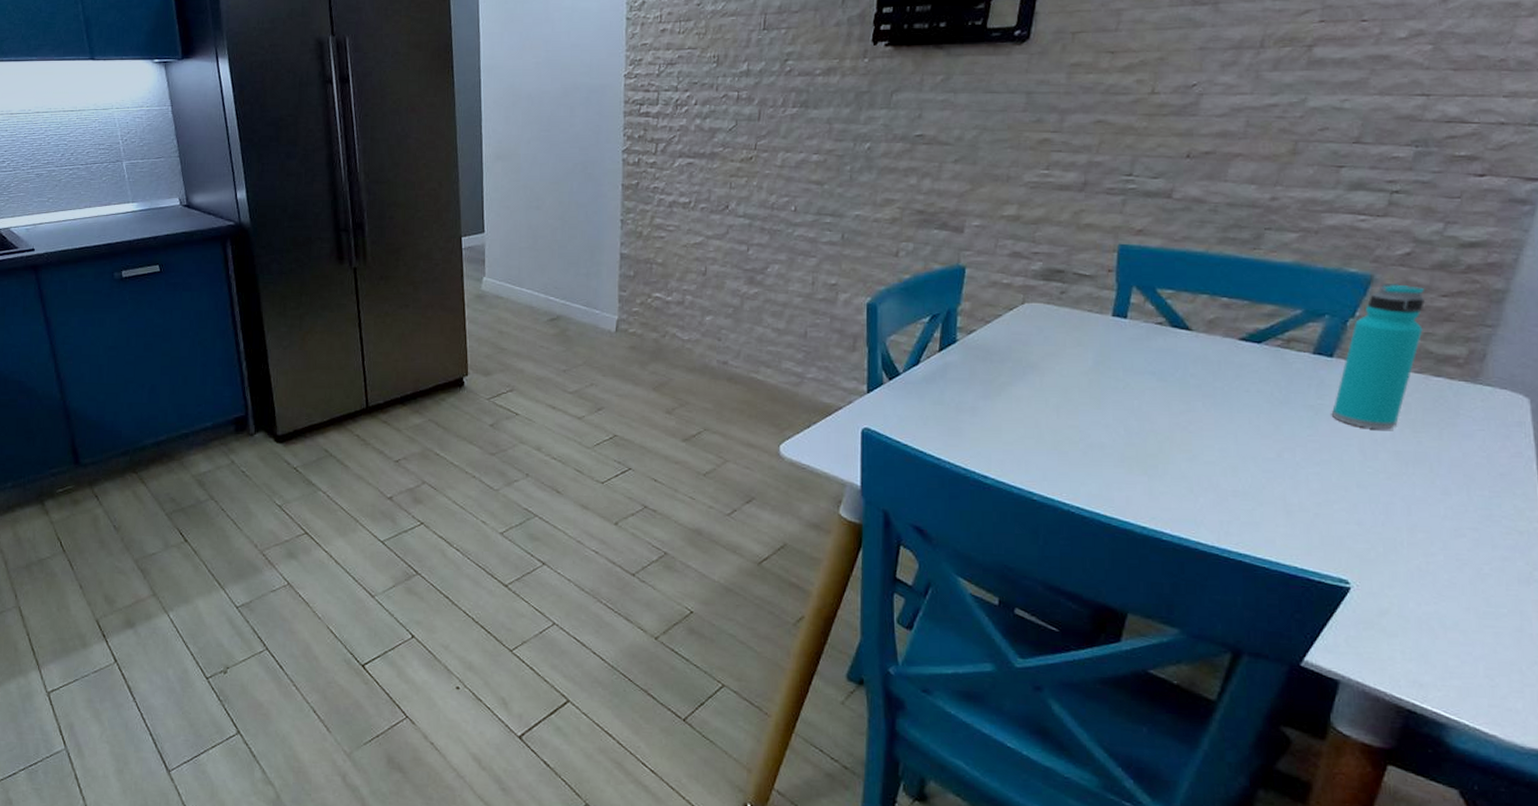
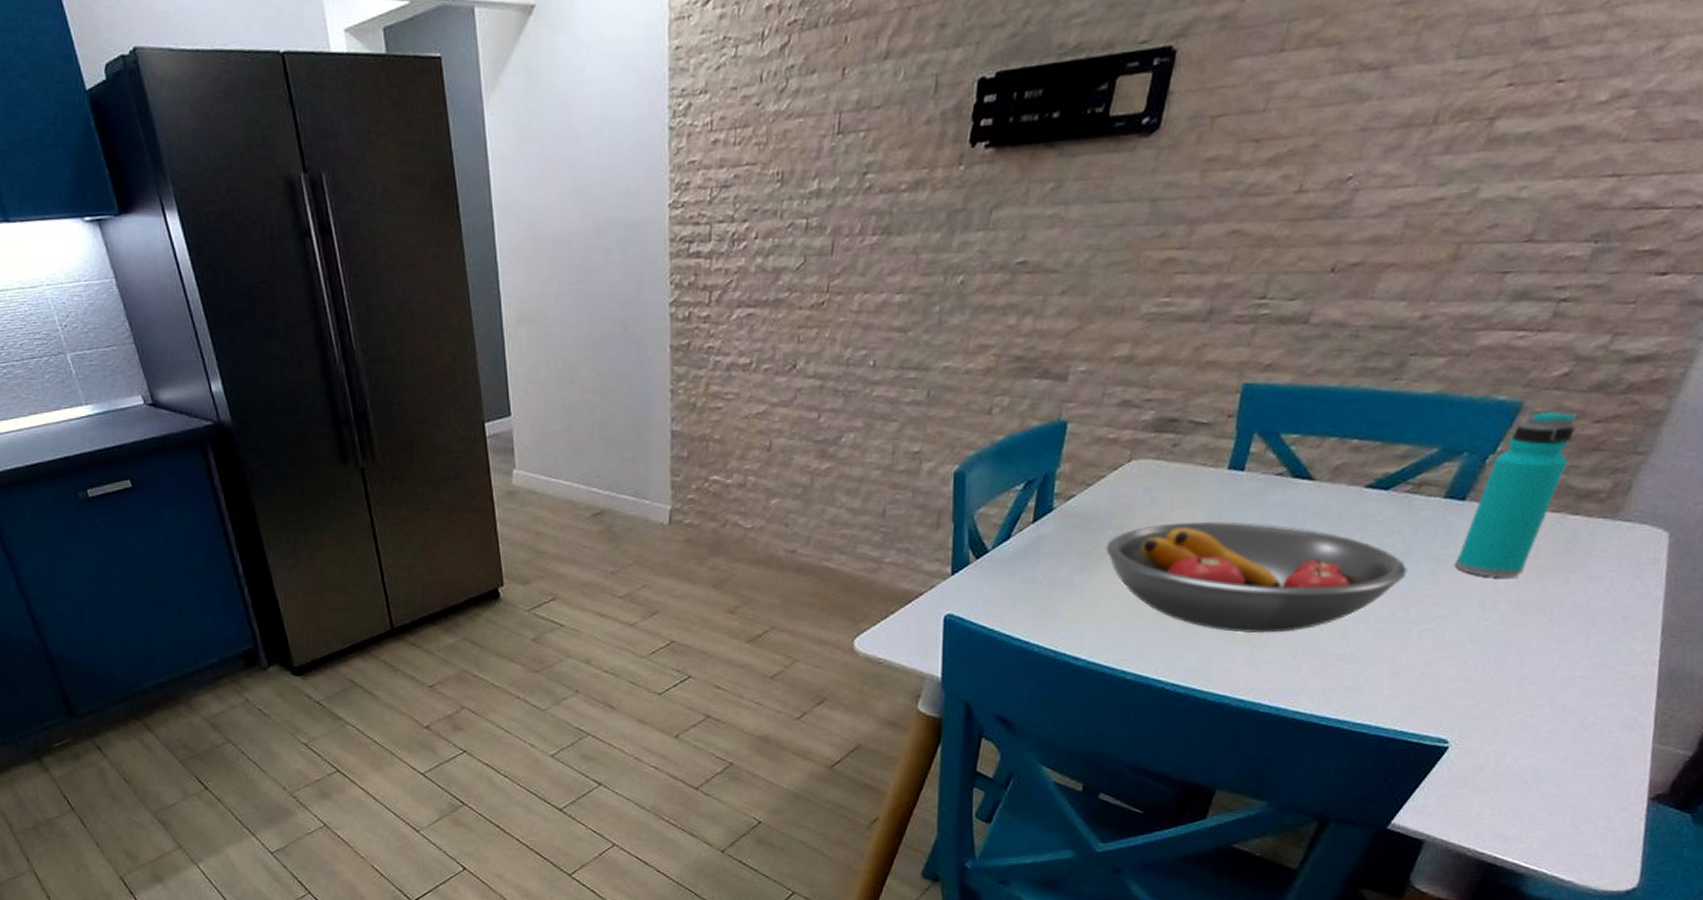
fruit bowl: none [1006,359,1287,466] -> present [1106,521,1407,634]

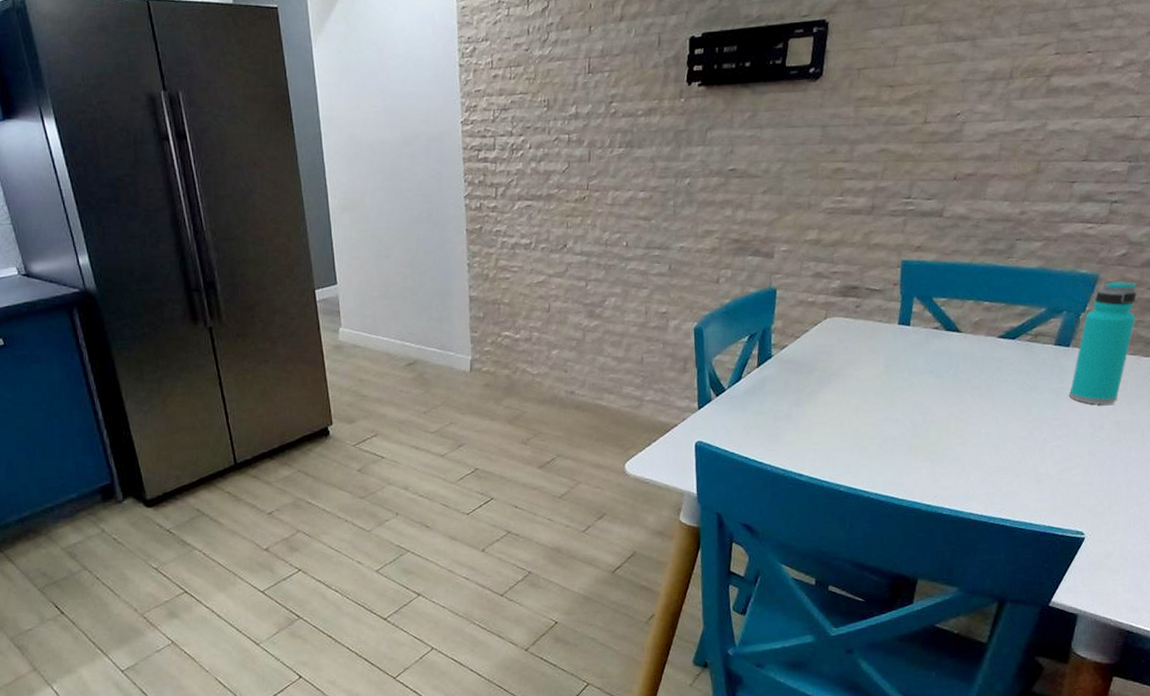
fruit bowl: present [1106,521,1407,634] -> none [814,365,1036,452]

